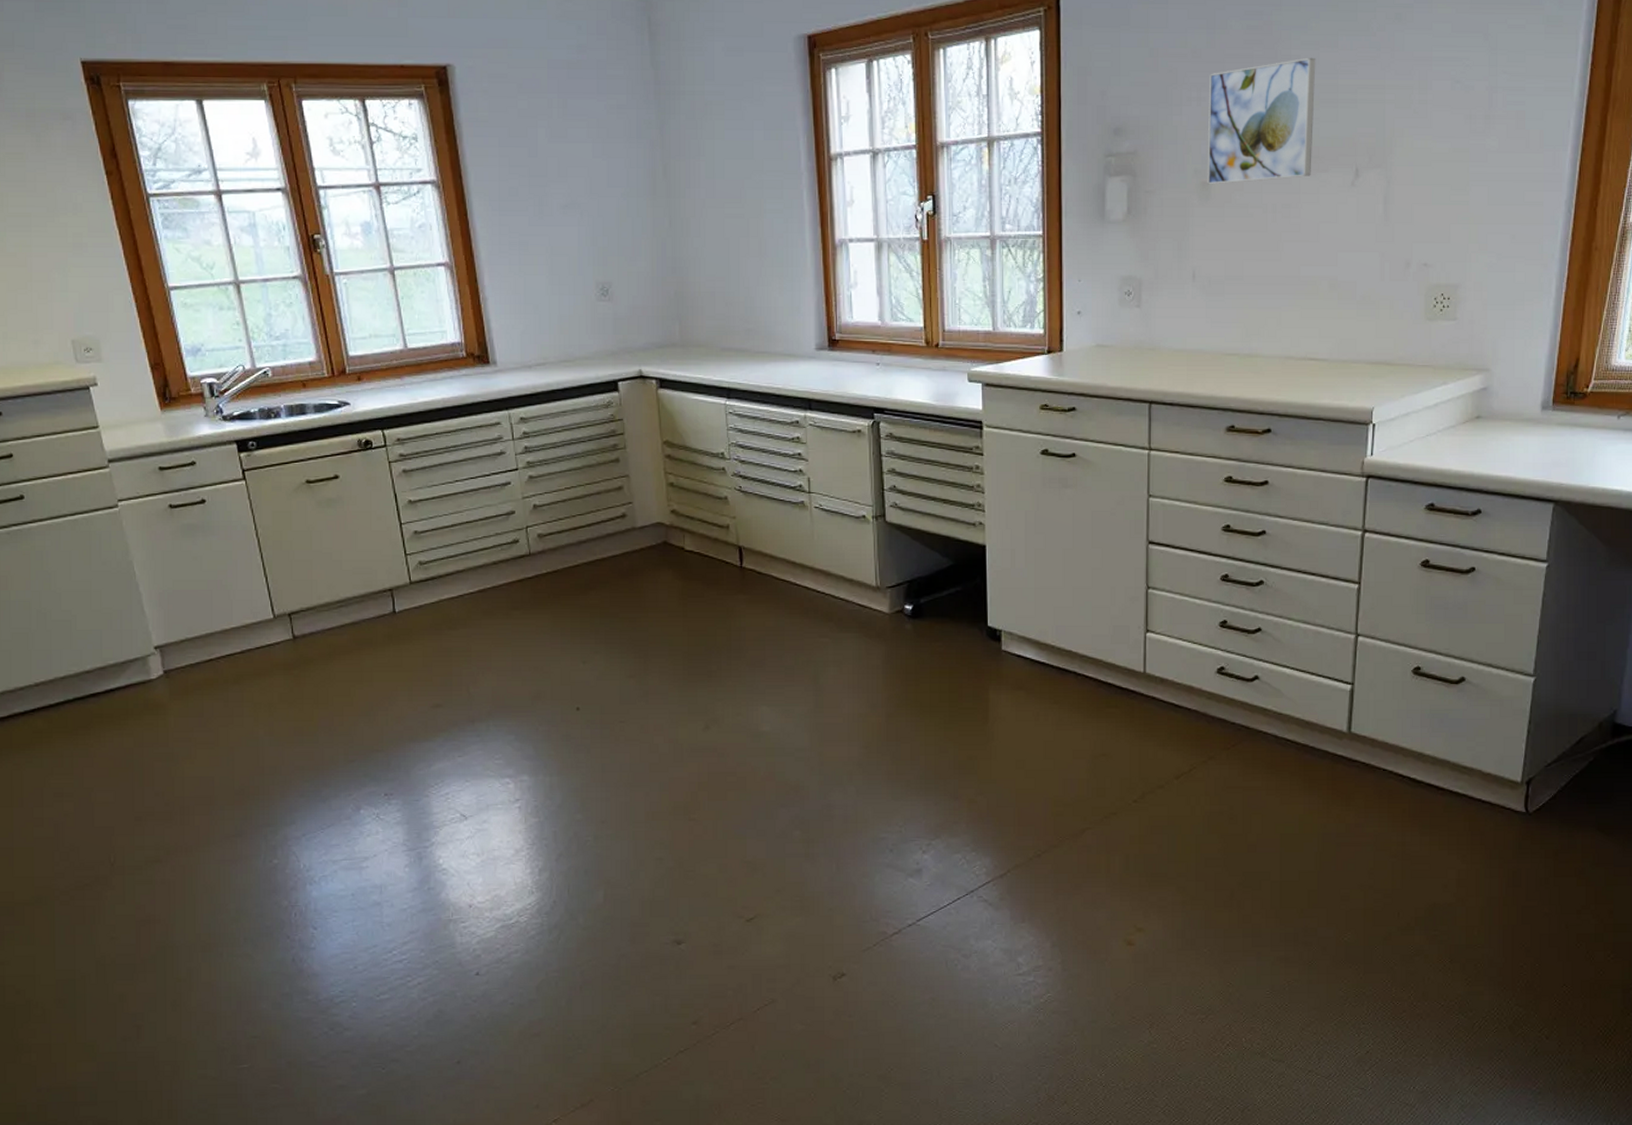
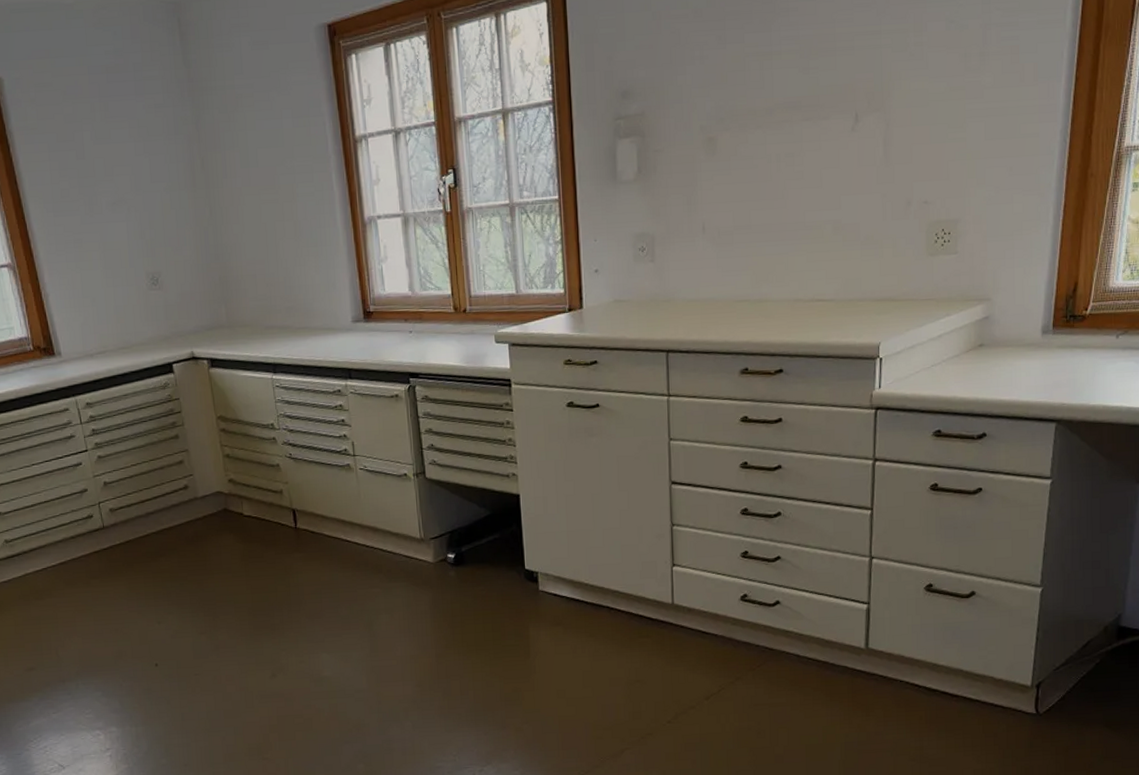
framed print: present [1207,57,1316,185] -> none [711,8,814,140]

